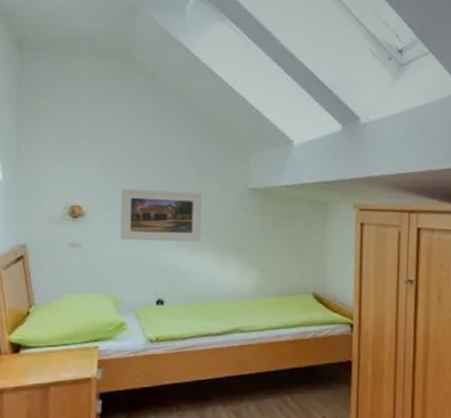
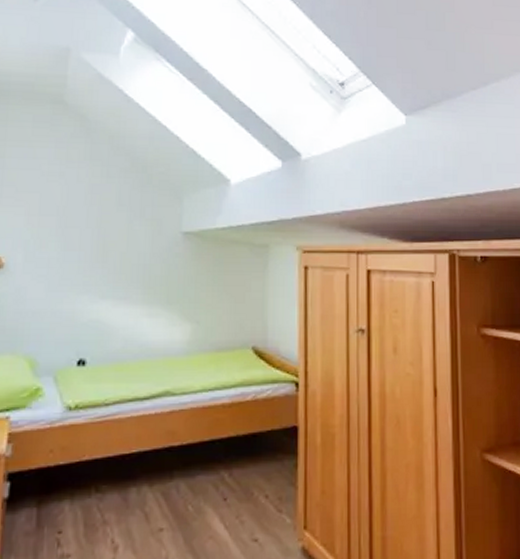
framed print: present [120,189,202,242] -> none [41,237,131,294]

